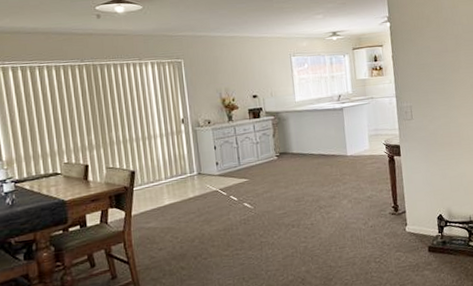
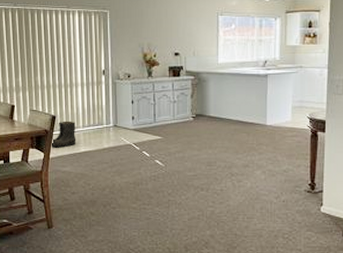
boots: none [131,174,160,205] -> present [50,121,77,148]

